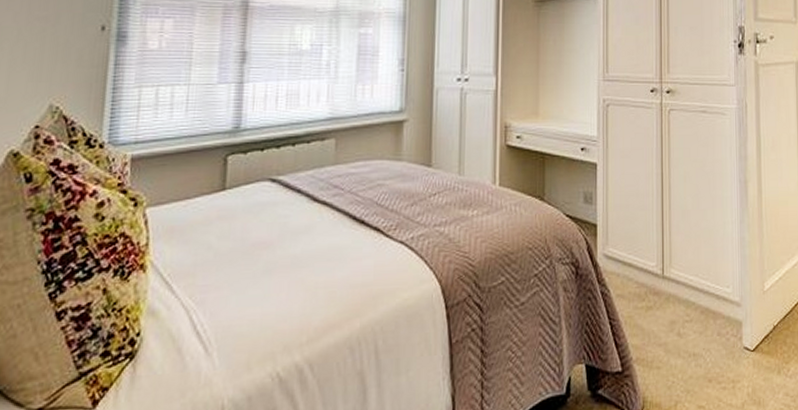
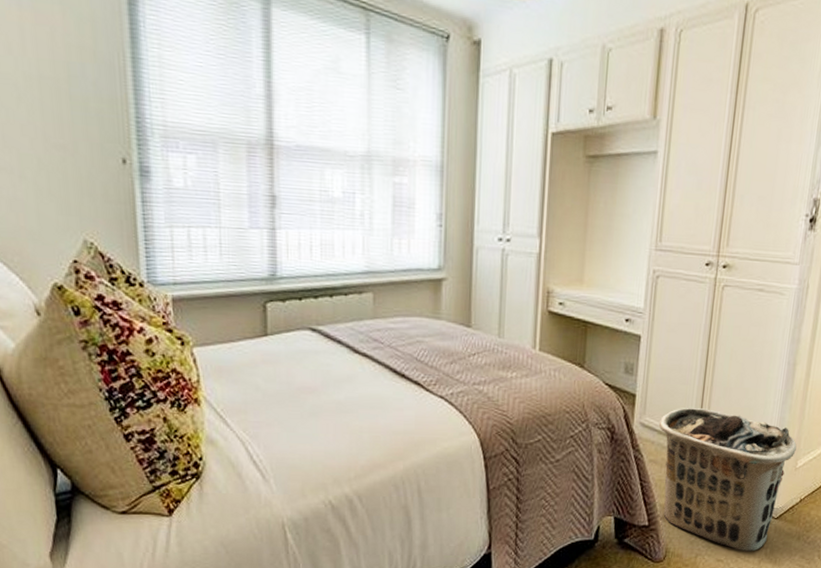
clothes hamper: none [622,233,761,394] -> present [658,407,797,552]

